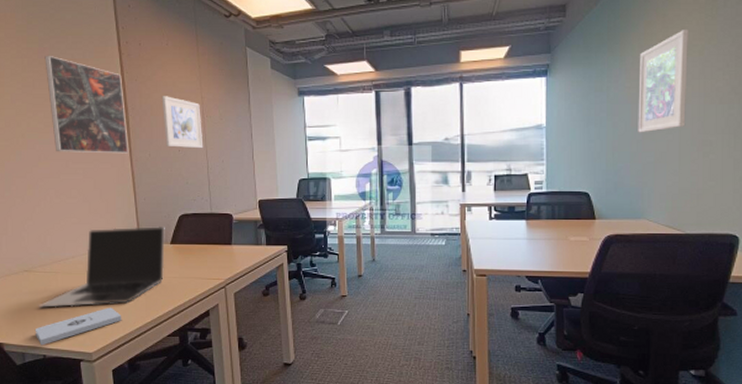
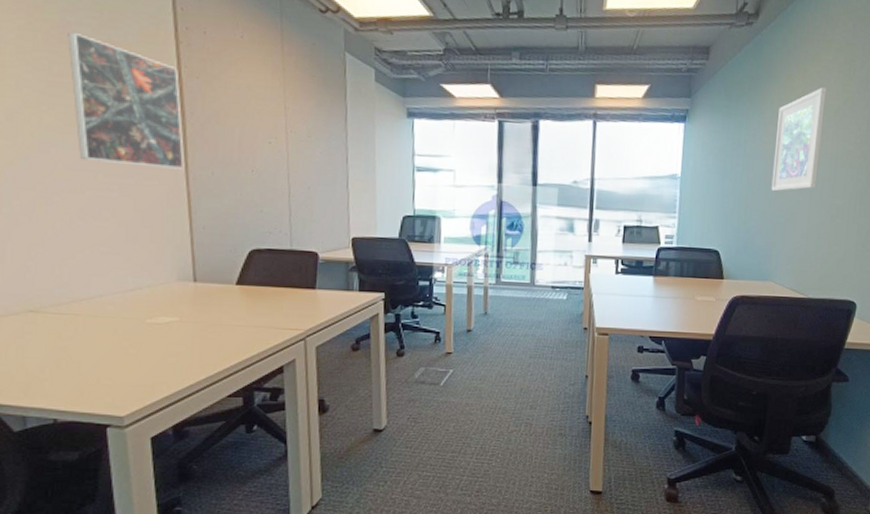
notepad: present [34,307,122,346] -> none [41,360,167,407]
laptop: present [38,225,165,308] -> none [48,261,230,359]
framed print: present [161,96,204,149] -> none [231,101,285,171]

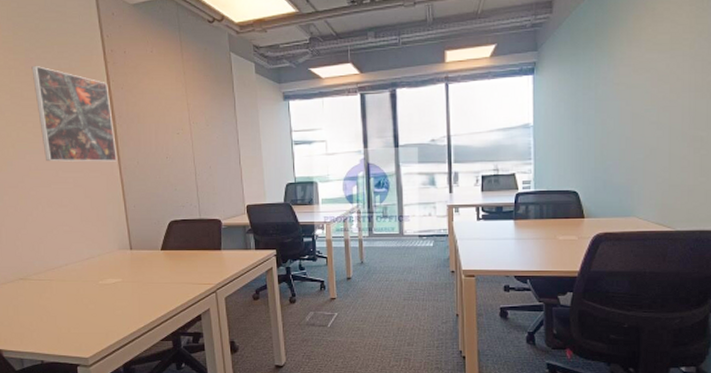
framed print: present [771,87,827,192] -> none [627,22,679,130]

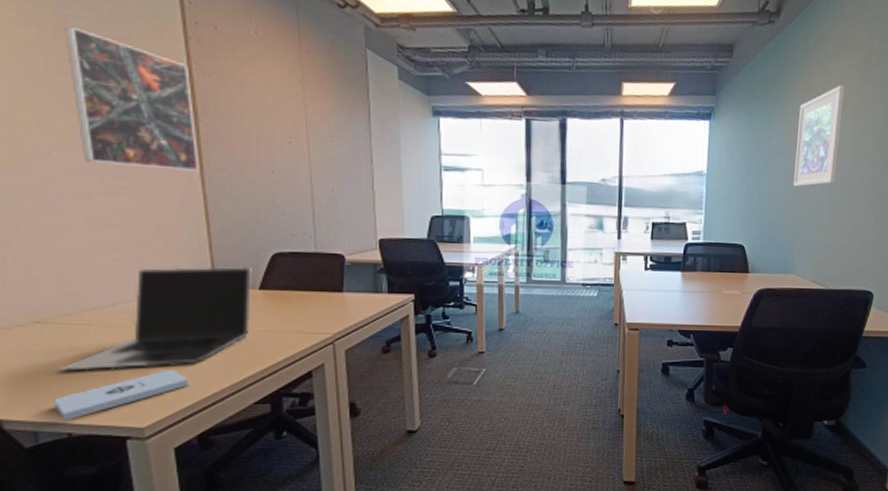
notepad: none [32,313,116,352] -> present [53,369,189,421]
laptop: none [34,232,157,314] -> present [58,266,252,371]
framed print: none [627,22,679,130] -> present [793,84,845,187]

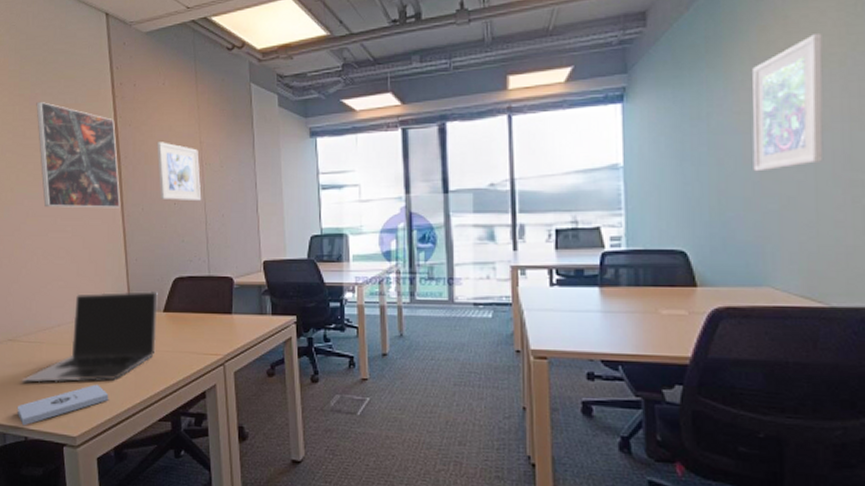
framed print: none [247,100,307,172] -> present [156,142,202,202]

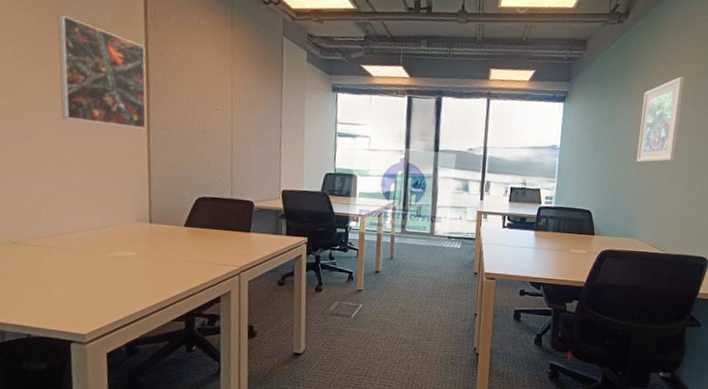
notepad: present [17,384,109,426] -> none [19,287,123,324]
laptop: present [21,290,158,383] -> none [26,205,180,285]
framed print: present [156,142,202,202] -> none [187,74,230,133]

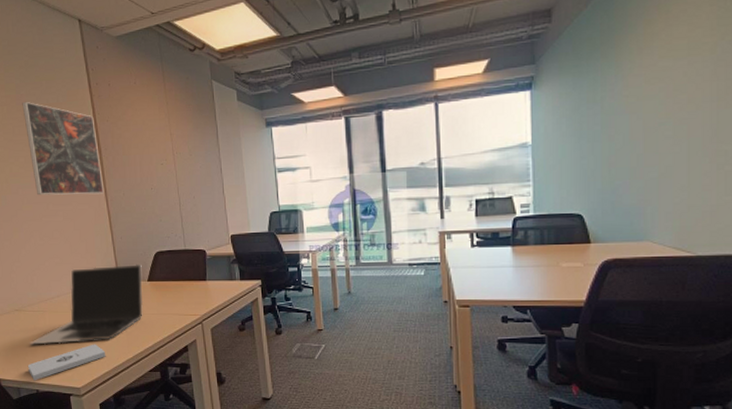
notepad: none [19,287,123,324] -> present [27,344,106,381]
laptop: none [26,205,180,285] -> present [29,263,144,345]
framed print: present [636,75,685,163] -> none [638,24,697,146]

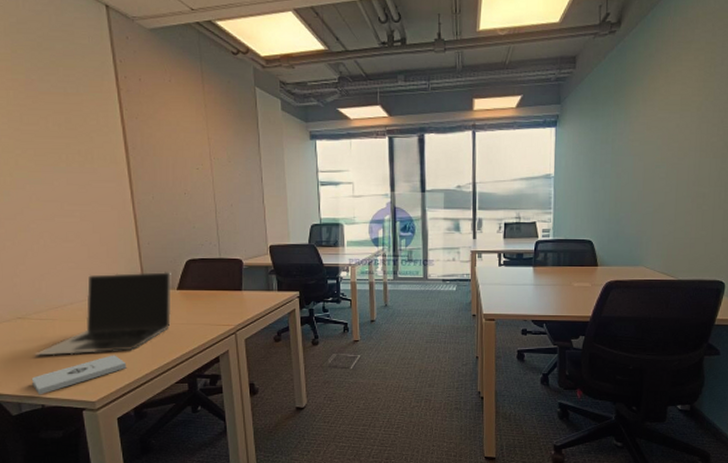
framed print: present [22,101,105,196] -> none [33,87,131,196]

